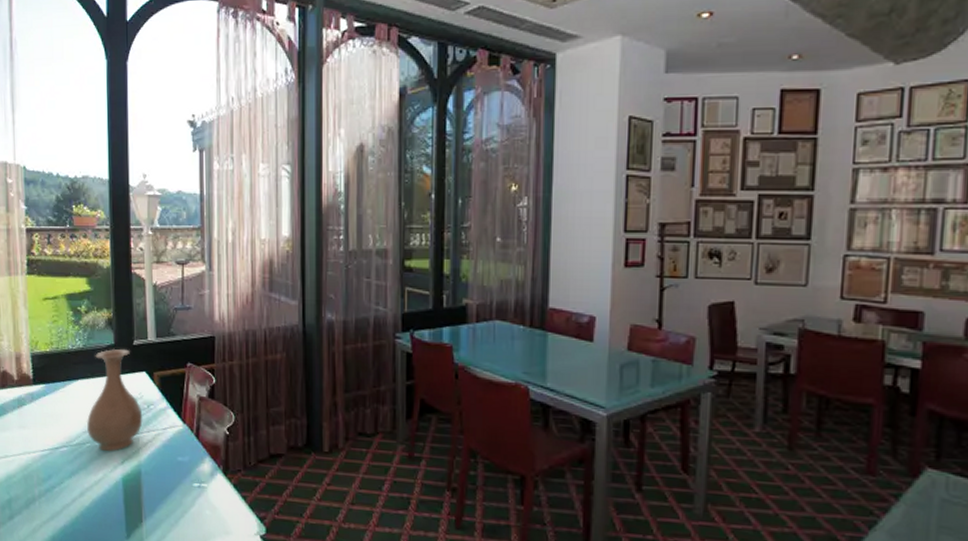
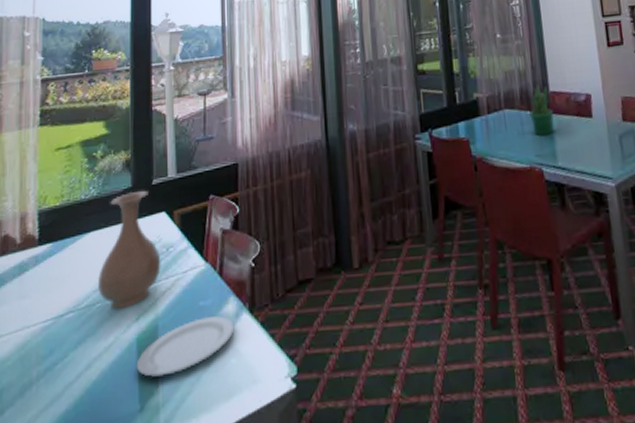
plate: none [122,471,210,514] -> present [136,316,235,377]
planter: none [523,298,549,354] -> present [529,84,554,137]

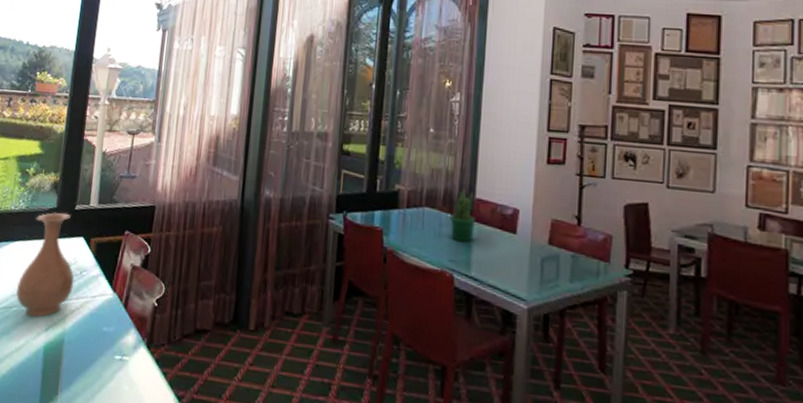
plate: present [136,316,235,377] -> none [40,342,132,387]

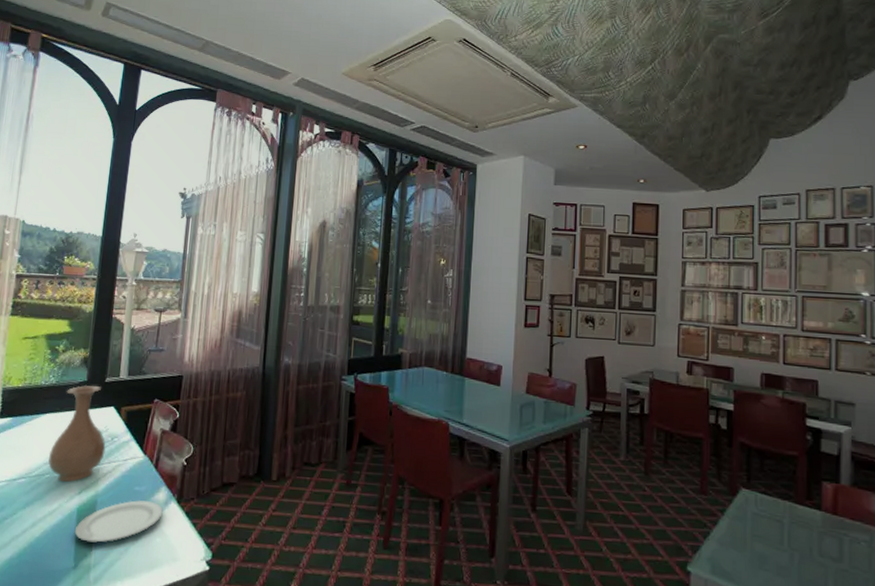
plate: none [40,342,132,387] -> present [74,500,163,543]
planter: present [450,188,475,243] -> none [445,350,466,396]

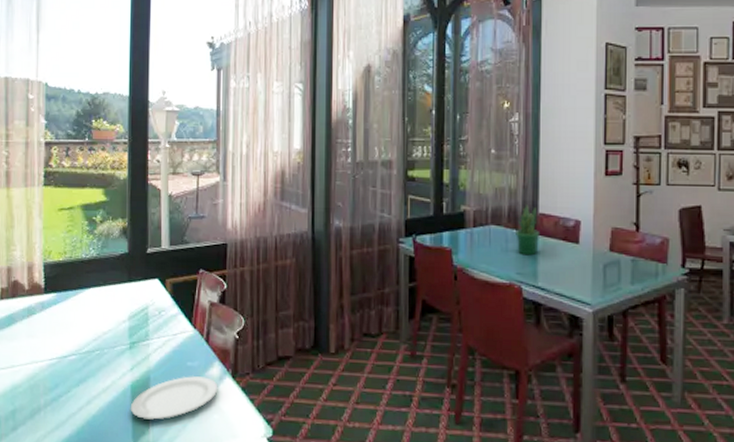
vase: present [48,384,106,483] -> none [96,256,154,359]
planter: none [445,350,466,396] -> present [515,205,539,256]

